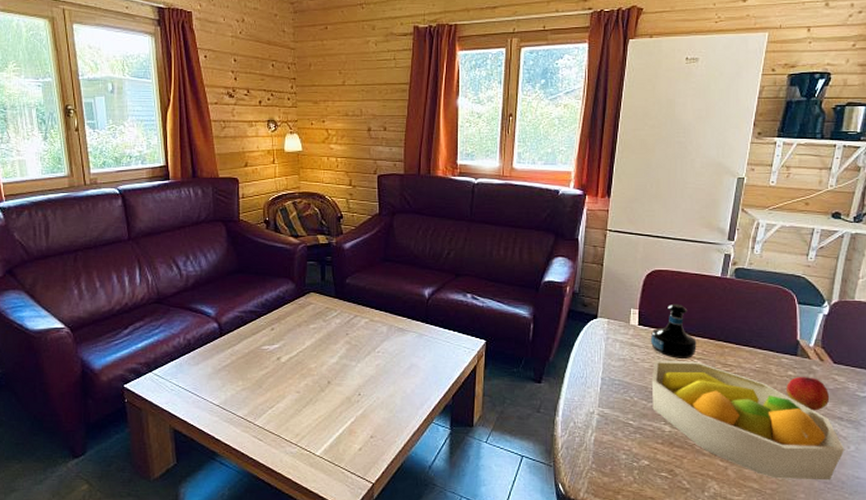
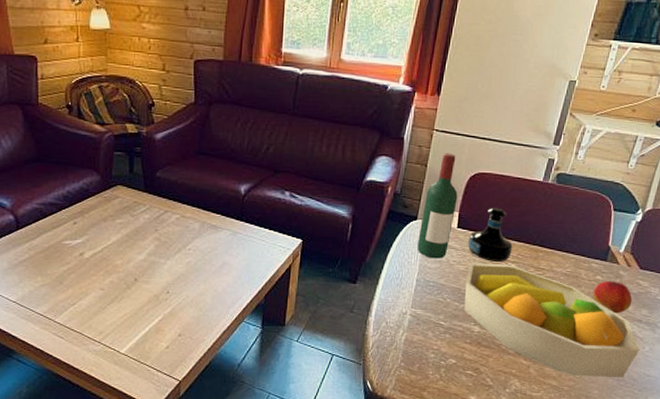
wine bottle: none [600,252,636,357] -> present [417,153,458,259]

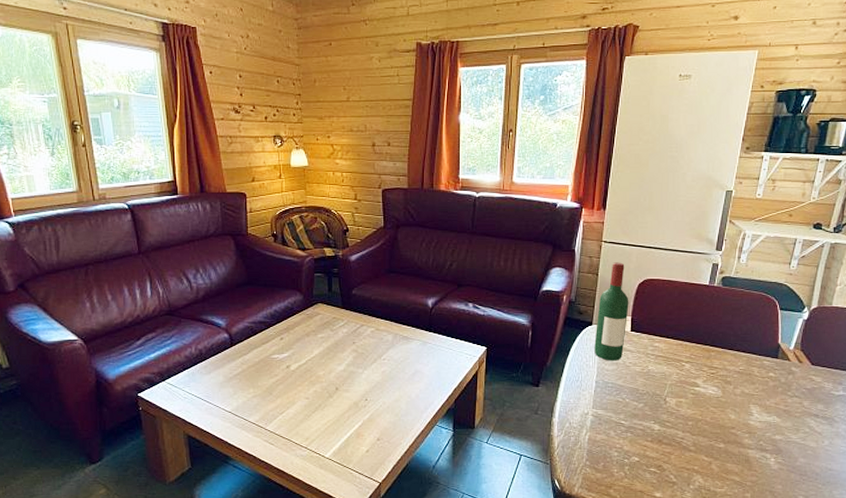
fruit bowl: present [464,263,640,378] -> none [642,364,820,473]
tequila bottle: present [467,207,513,262] -> none [641,310,685,362]
peach: present [593,280,633,314] -> none [767,377,807,409]

